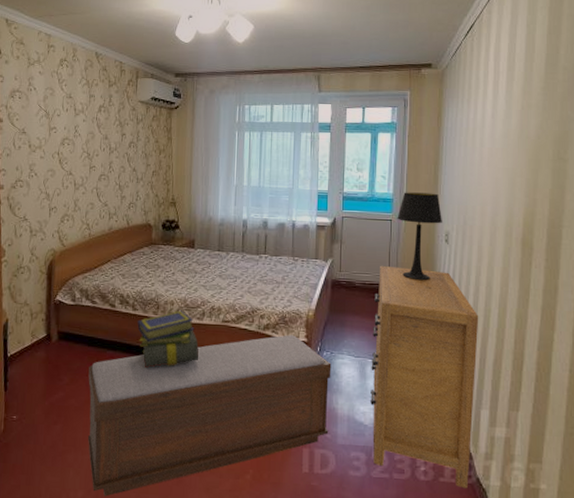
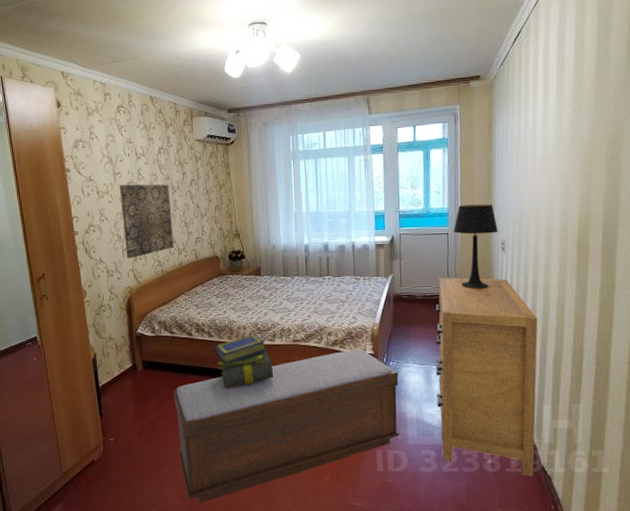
wall art: none [52,140,107,219] -> present [119,184,175,259]

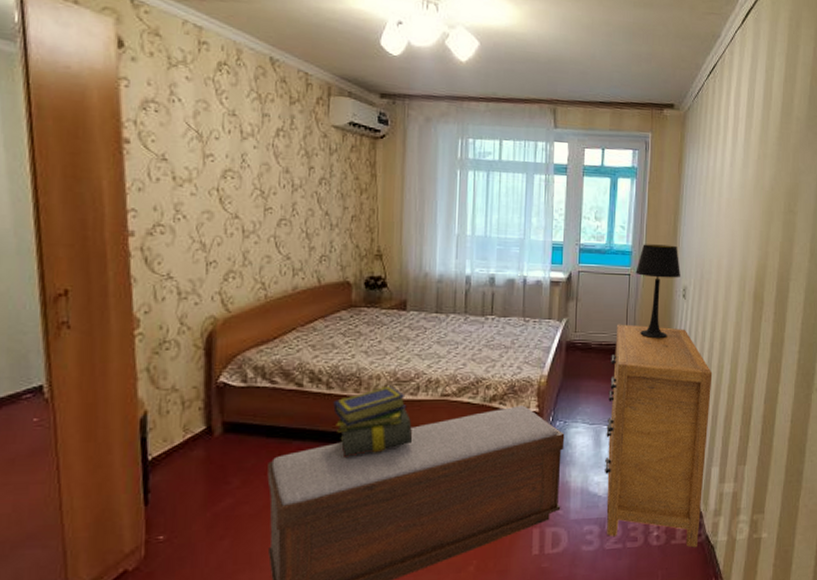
wall art: present [119,184,175,259] -> none [209,171,288,277]

